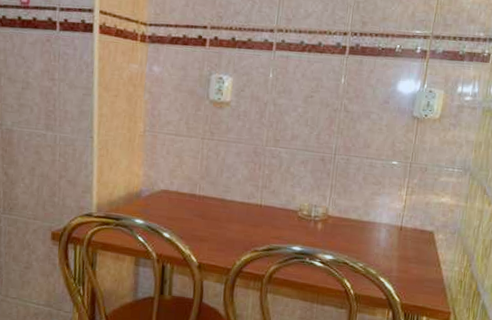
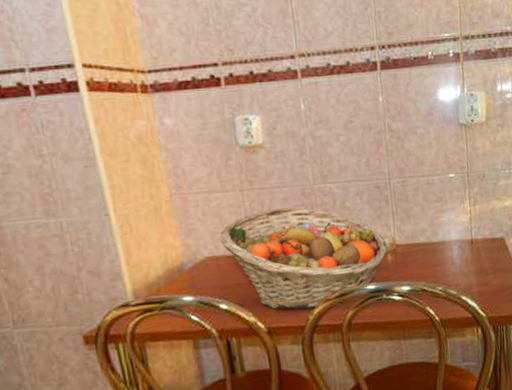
fruit basket: none [176,160,320,256] -> present [220,207,388,310]

